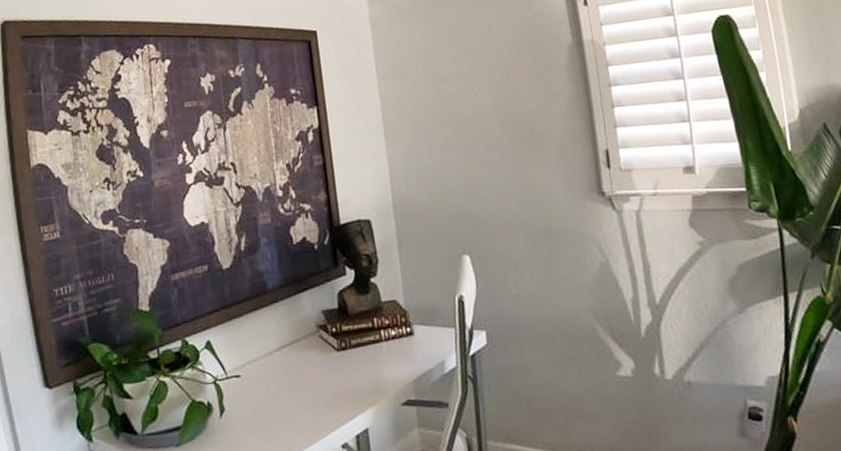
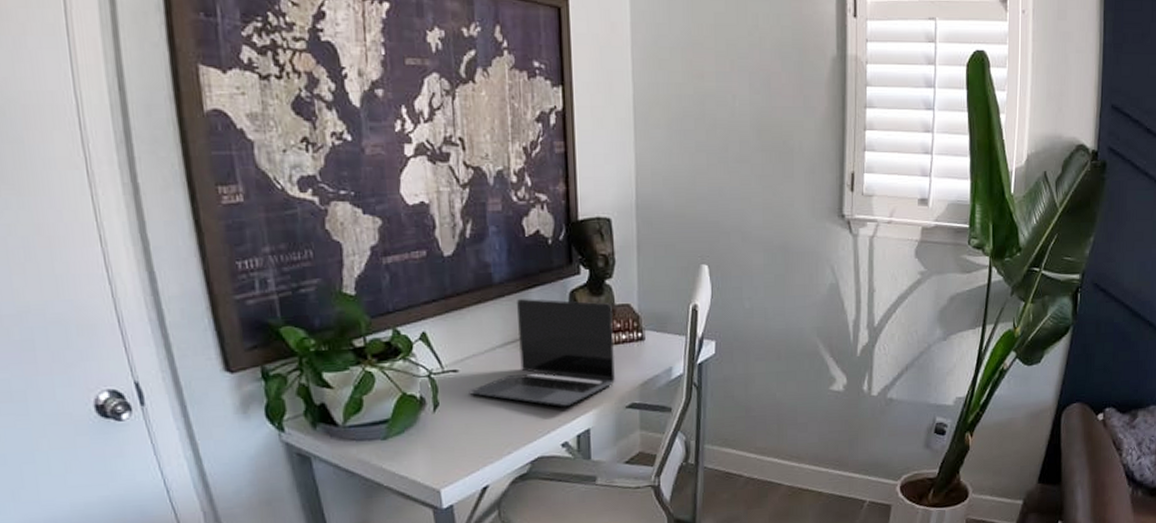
laptop: none [251,300,389,407] -> present [469,299,615,406]

